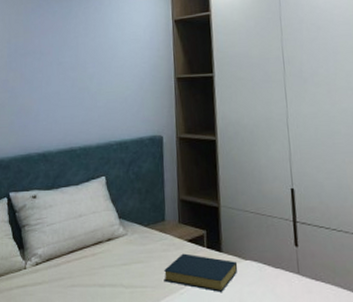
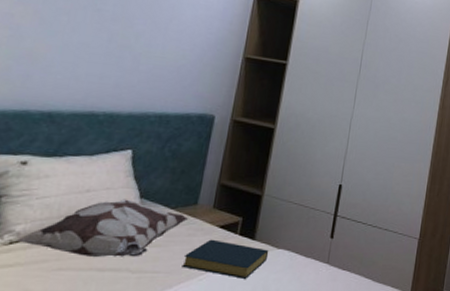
decorative pillow: none [39,220,161,274] -> present [15,199,189,257]

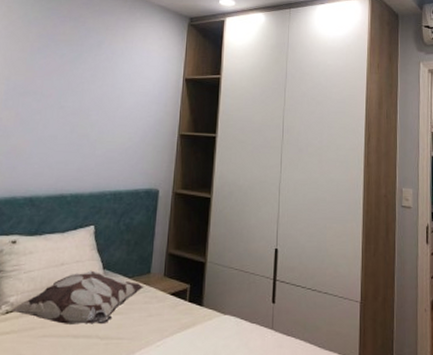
hardback book: present [182,239,269,279] -> none [141,306,217,345]

